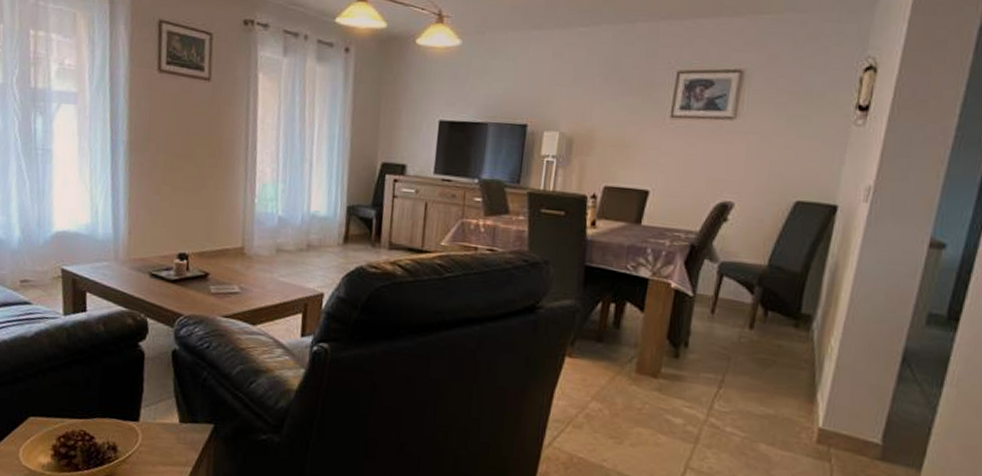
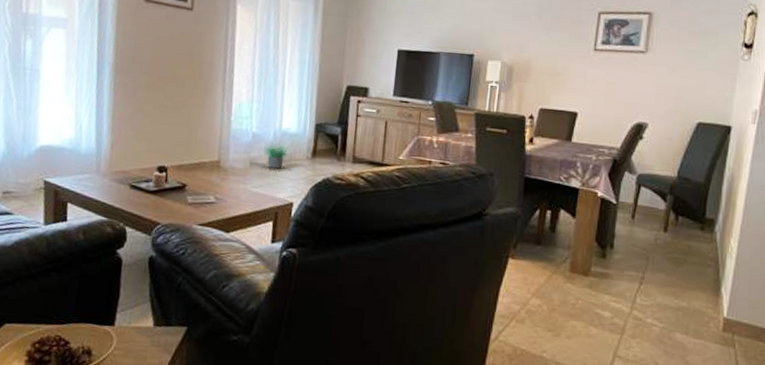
potted plant: none [288,224,319,256] -> present [261,140,289,169]

